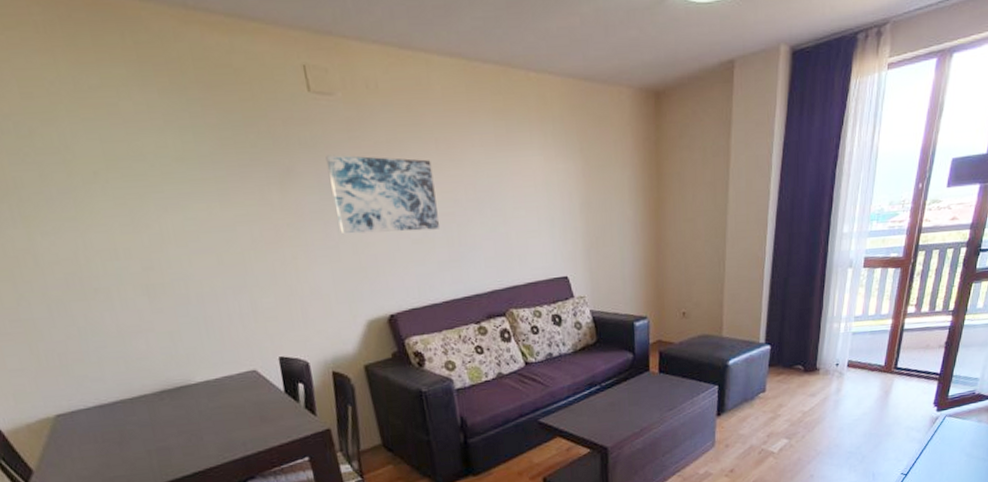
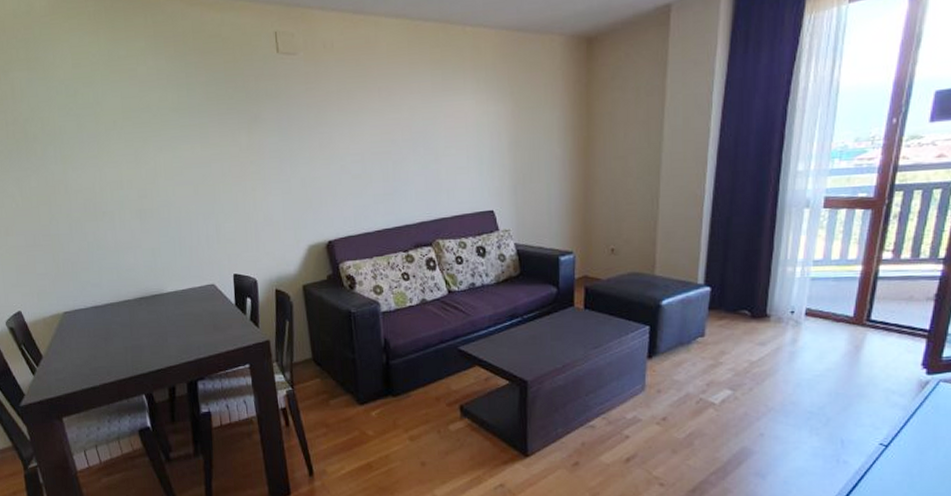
wall art: present [326,154,440,235] -> none [286,103,378,170]

